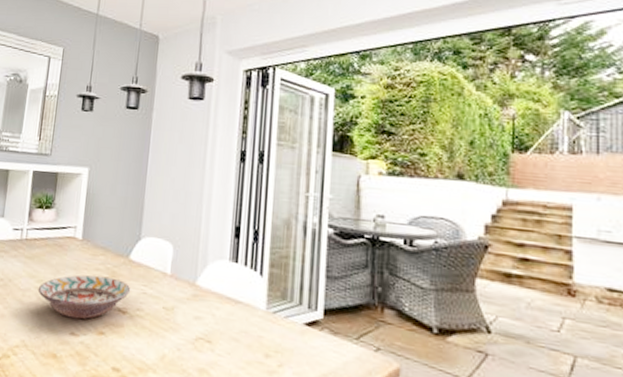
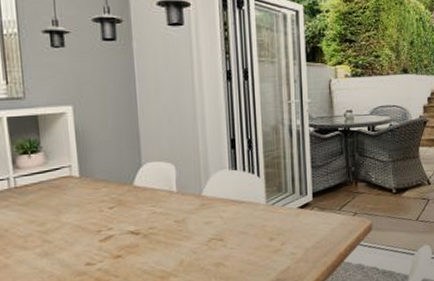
decorative bowl: present [37,275,131,320] -> none [40,205,141,251]

